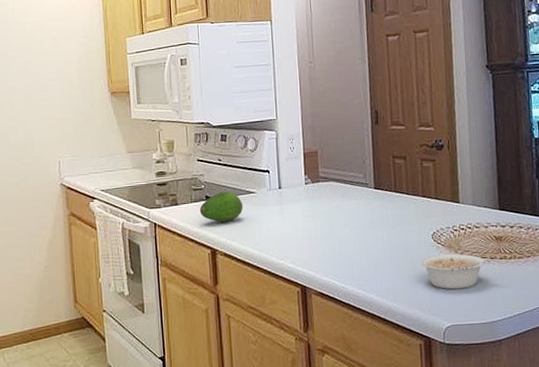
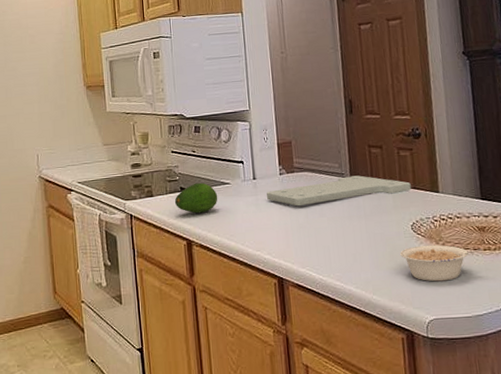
cutting board: none [292,185,433,216] -> present [267,175,412,207]

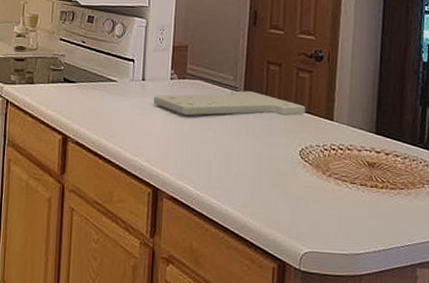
fruit: present [174,182,218,214] -> none [55,75,102,109]
legume: present [400,245,482,282] -> none [284,173,369,214]

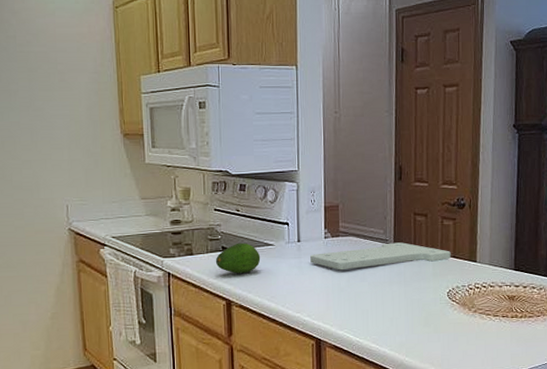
fruit: none [55,75,102,109] -> present [215,242,261,274]

